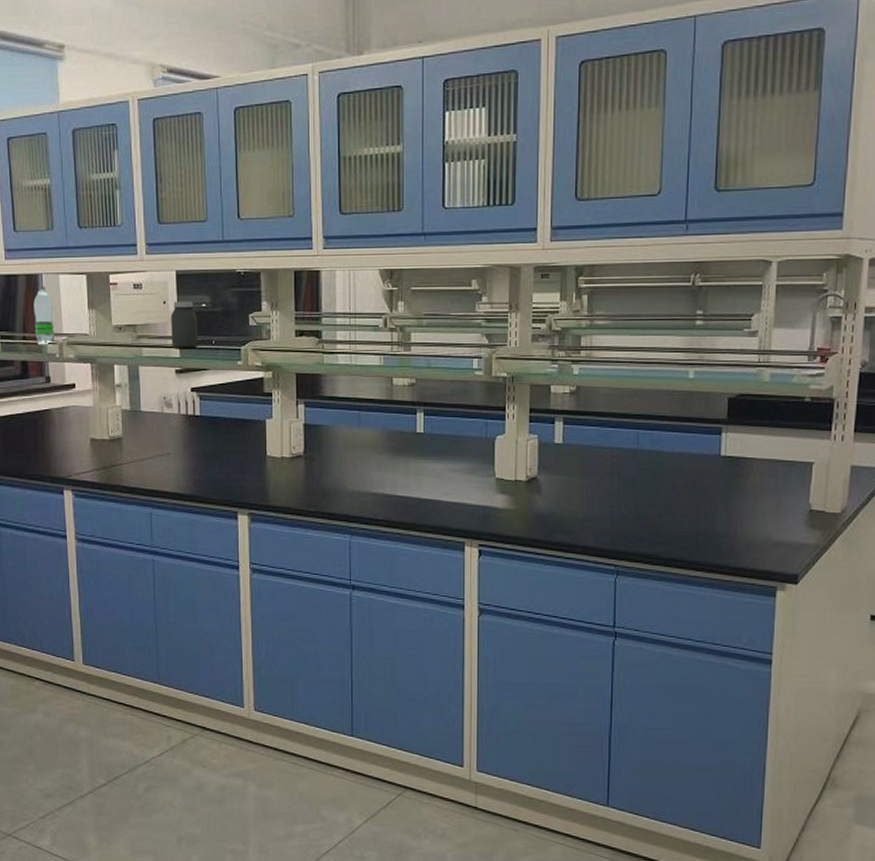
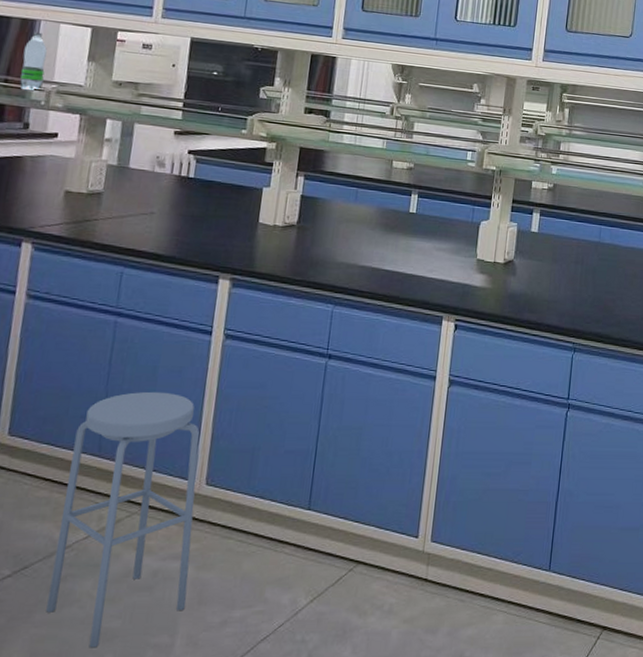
stool: none [137,624,253,850] -> present [46,391,200,648]
jar: present [171,301,199,349] -> none [174,65,207,114]

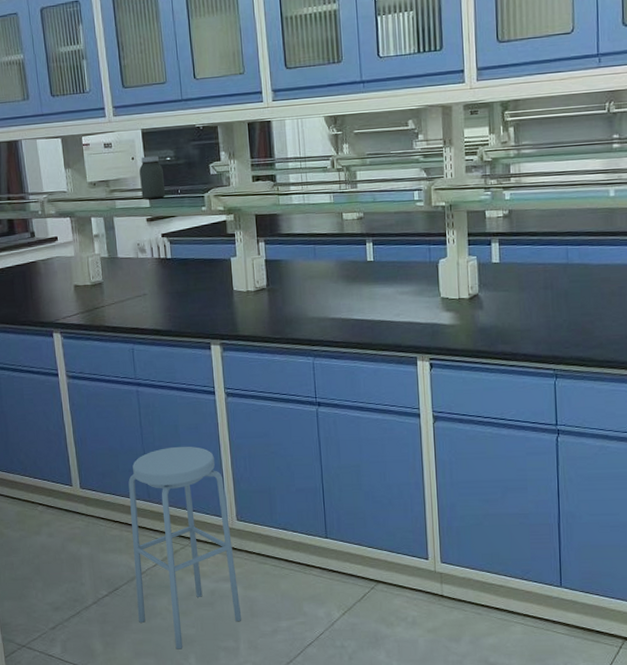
bottle: present [19,31,47,91] -> none [15,151,36,204]
jar: none [174,65,207,114] -> present [139,155,166,200]

